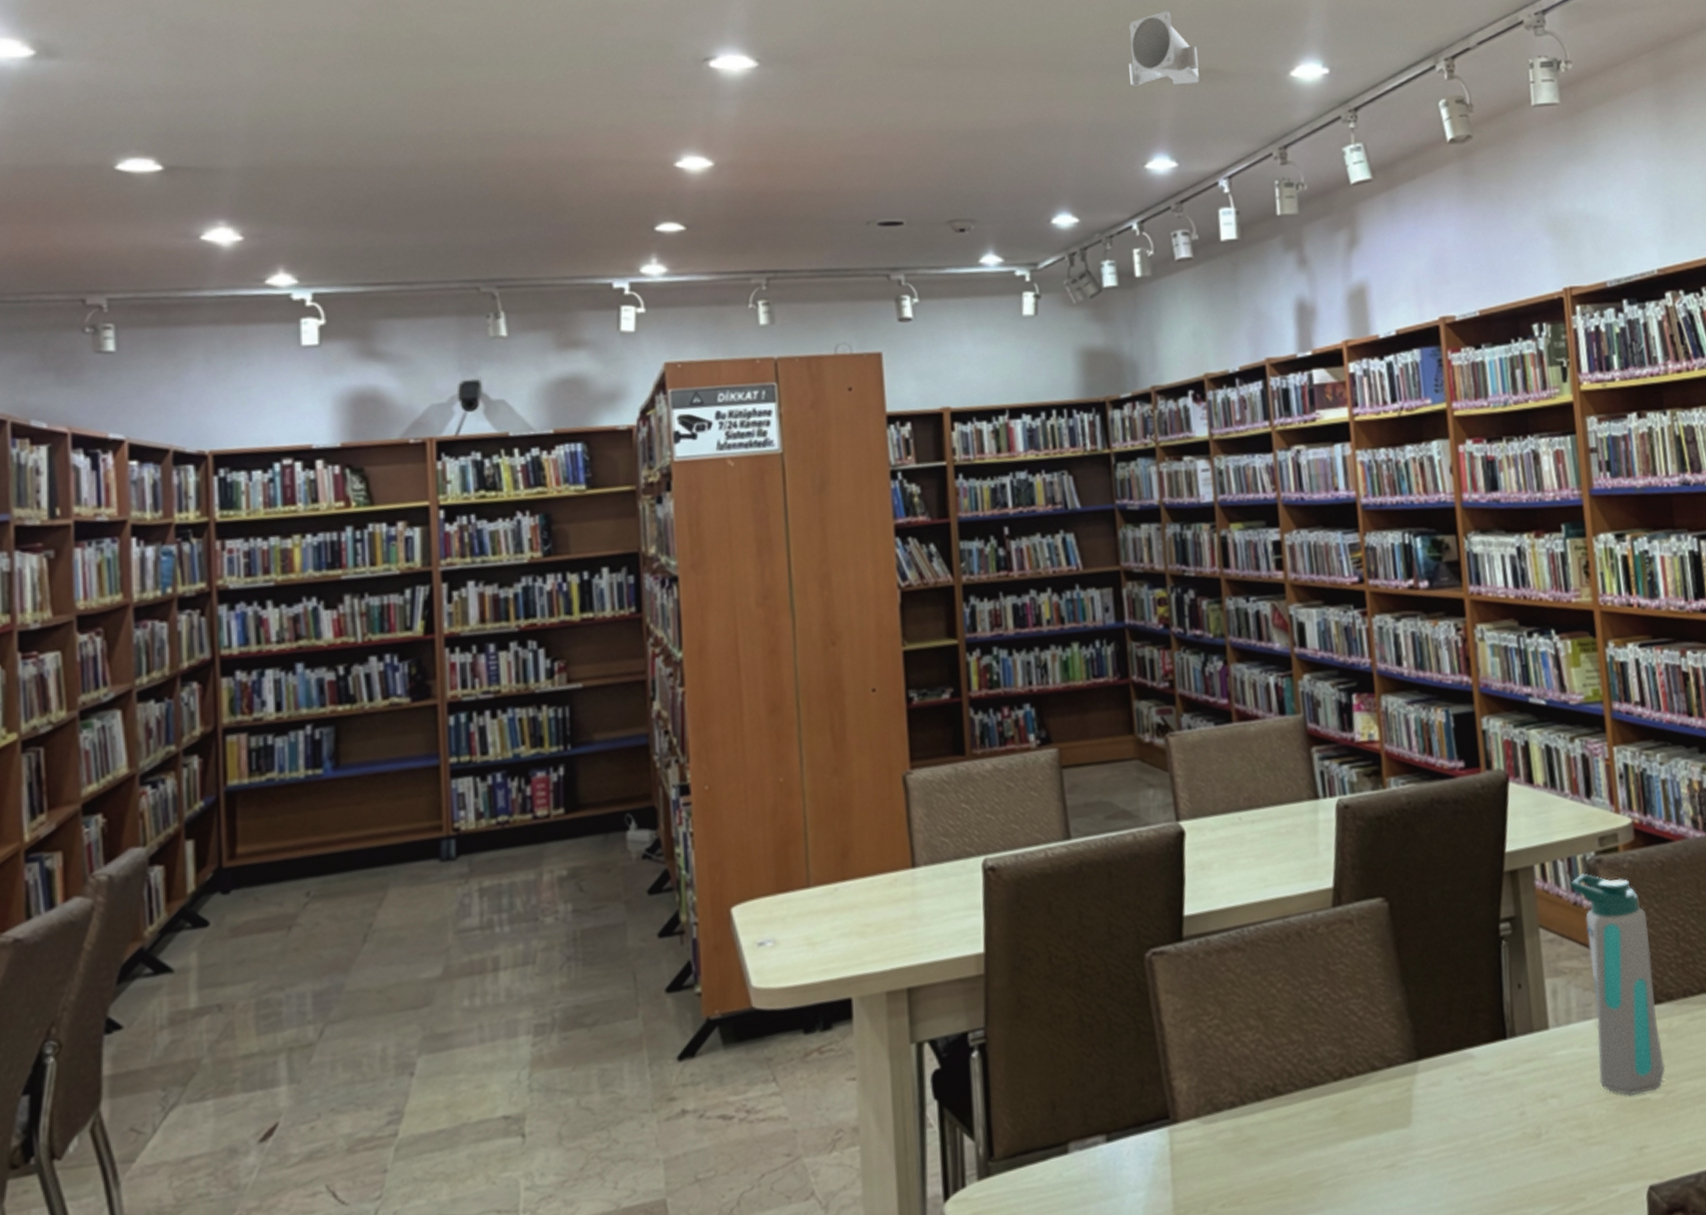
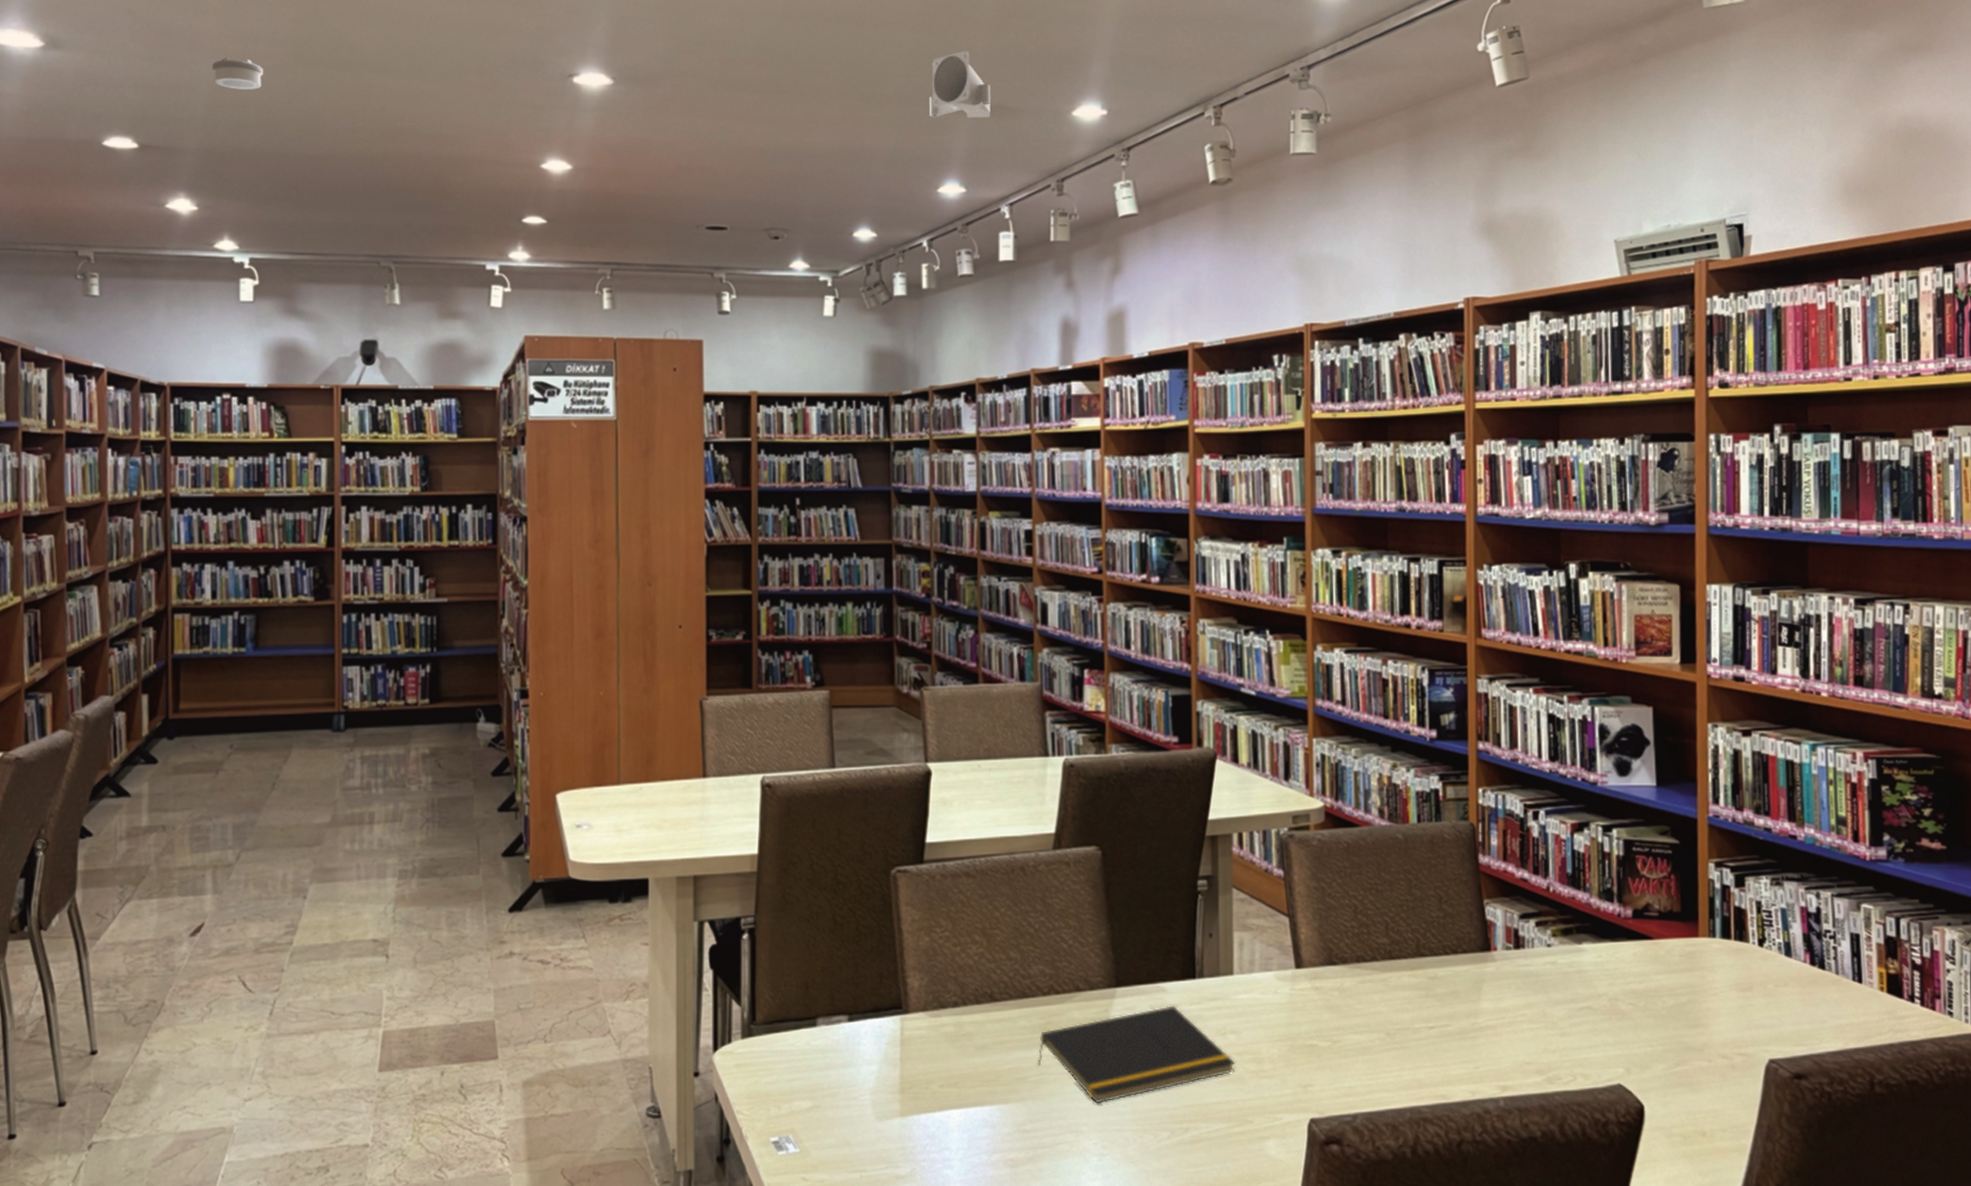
smoke detector: none [255,58,322,95] -> present [211,57,263,90]
notepad: none [1333,1073,1560,1202] -> present [1037,1005,1236,1104]
water bottle: present [1570,873,1666,1097] -> none [1263,845,1335,1041]

